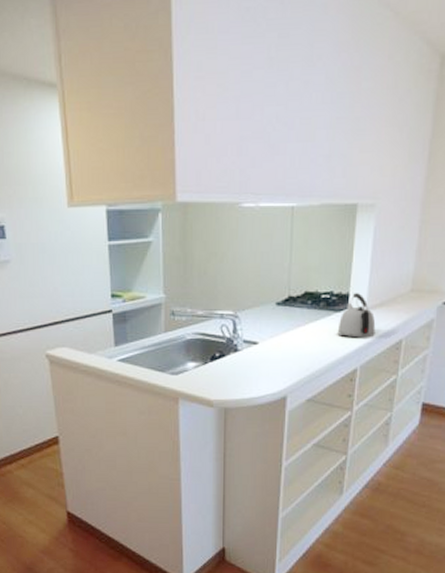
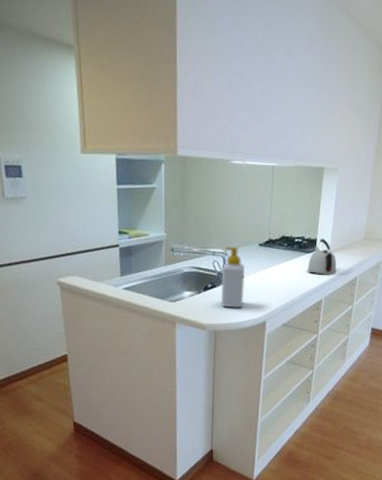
soap bottle: none [230,306,260,381] -> present [220,246,245,308]

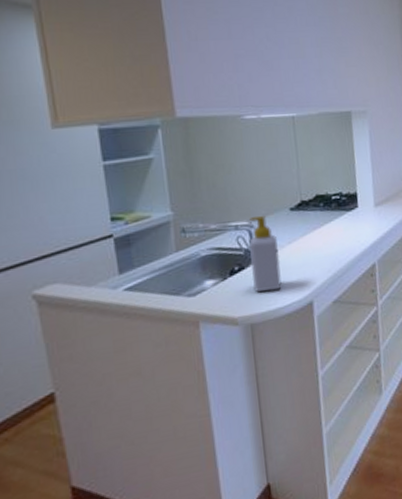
kettle: present [307,239,337,275] -> none [351,191,386,234]

